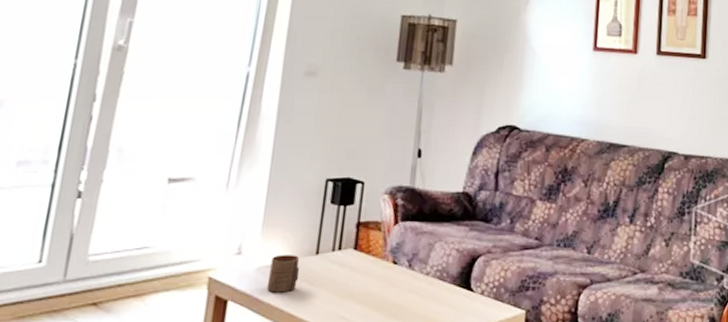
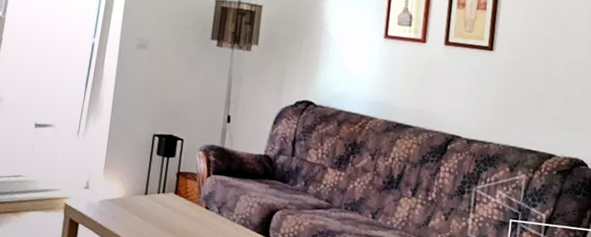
cup: present [266,255,300,293] -> none [107,192,133,223]

